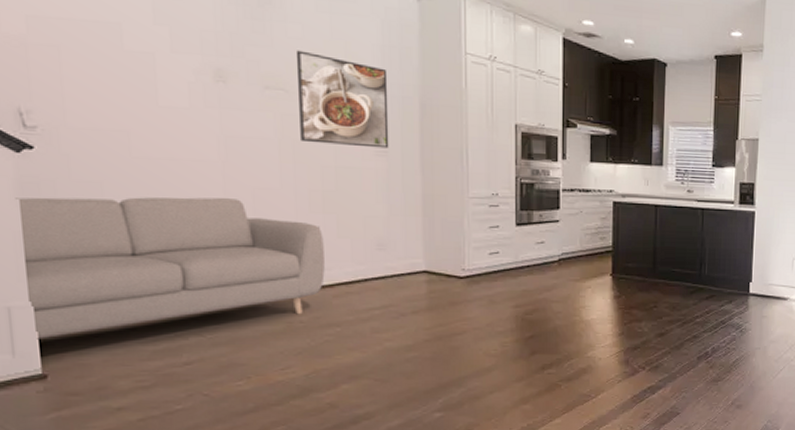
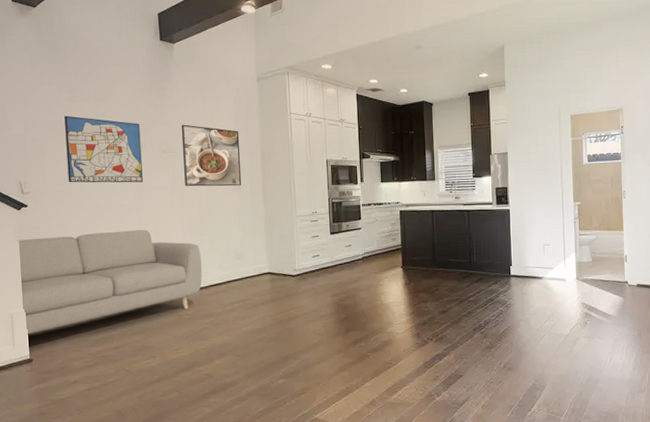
wall art: none [98,14,233,129] -> present [64,115,143,183]

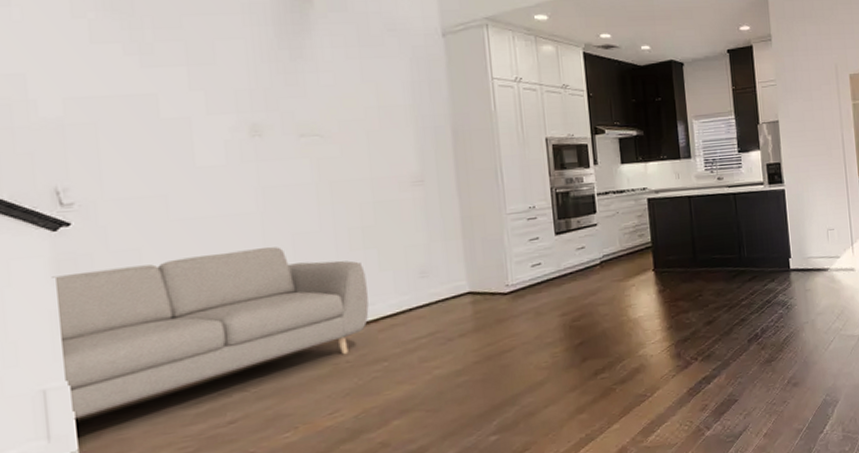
wall art: present [64,115,143,183] -> none [134,87,270,186]
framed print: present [181,124,242,187] -> none [328,96,425,183]

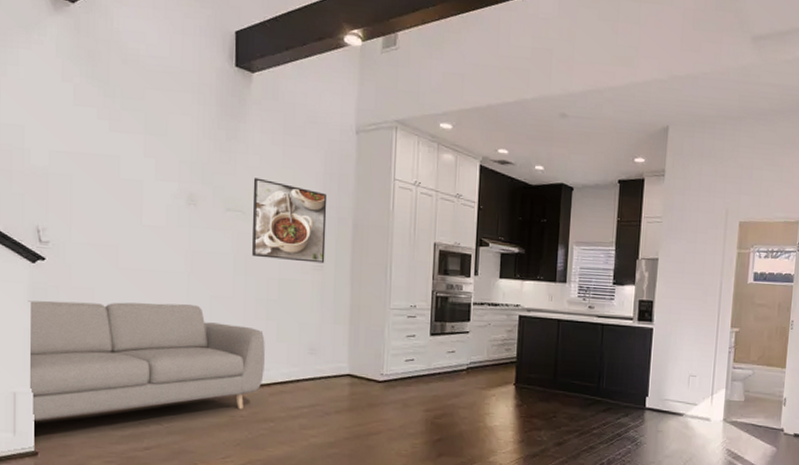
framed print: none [328,96,425,183] -> present [252,177,328,264]

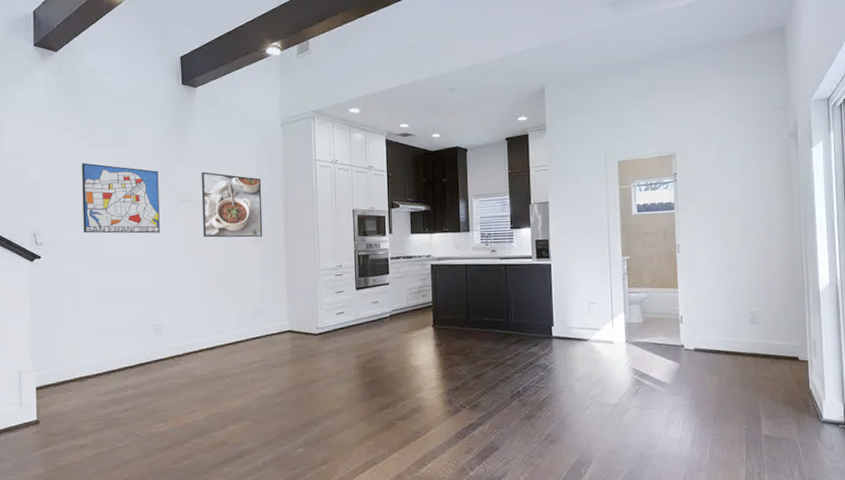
sofa: present [28,300,265,421] -> none [28,283,219,394]
wall art: none [101,148,200,245] -> present [82,163,160,234]

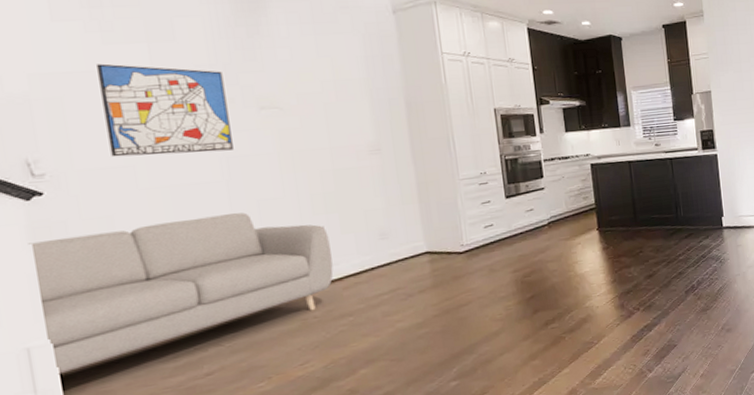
sofa: none [28,283,219,394] -> present [28,212,334,375]
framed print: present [201,172,263,238] -> none [286,71,382,152]

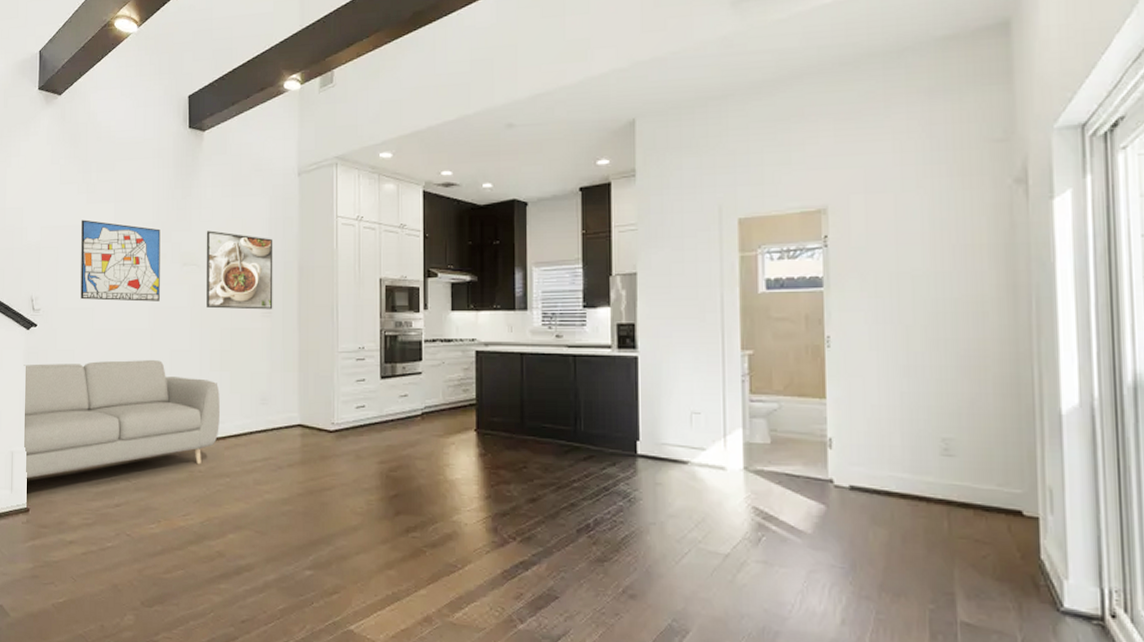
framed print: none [286,71,382,152] -> present [206,230,273,310]

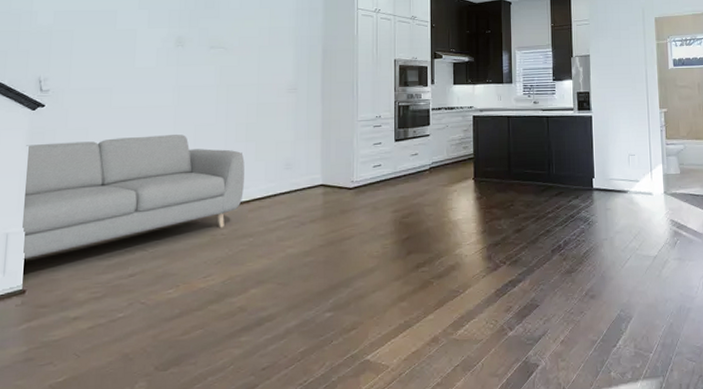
wall art: present [80,219,161,302] -> none [97,5,188,81]
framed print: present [206,230,273,310] -> none [233,18,300,87]

